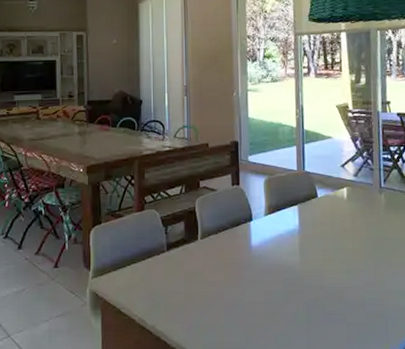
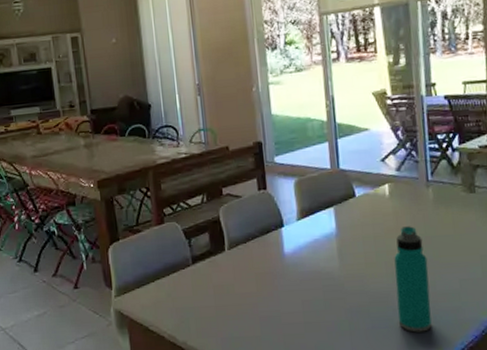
water bottle: none [349,227,380,328] -> present [394,226,432,333]

